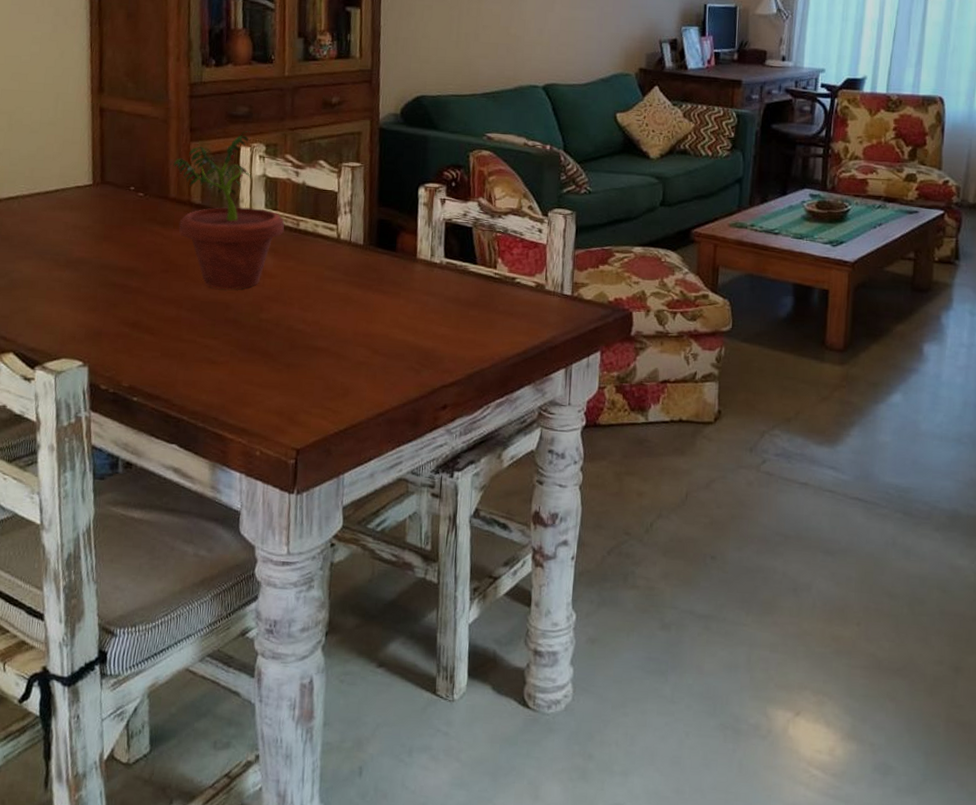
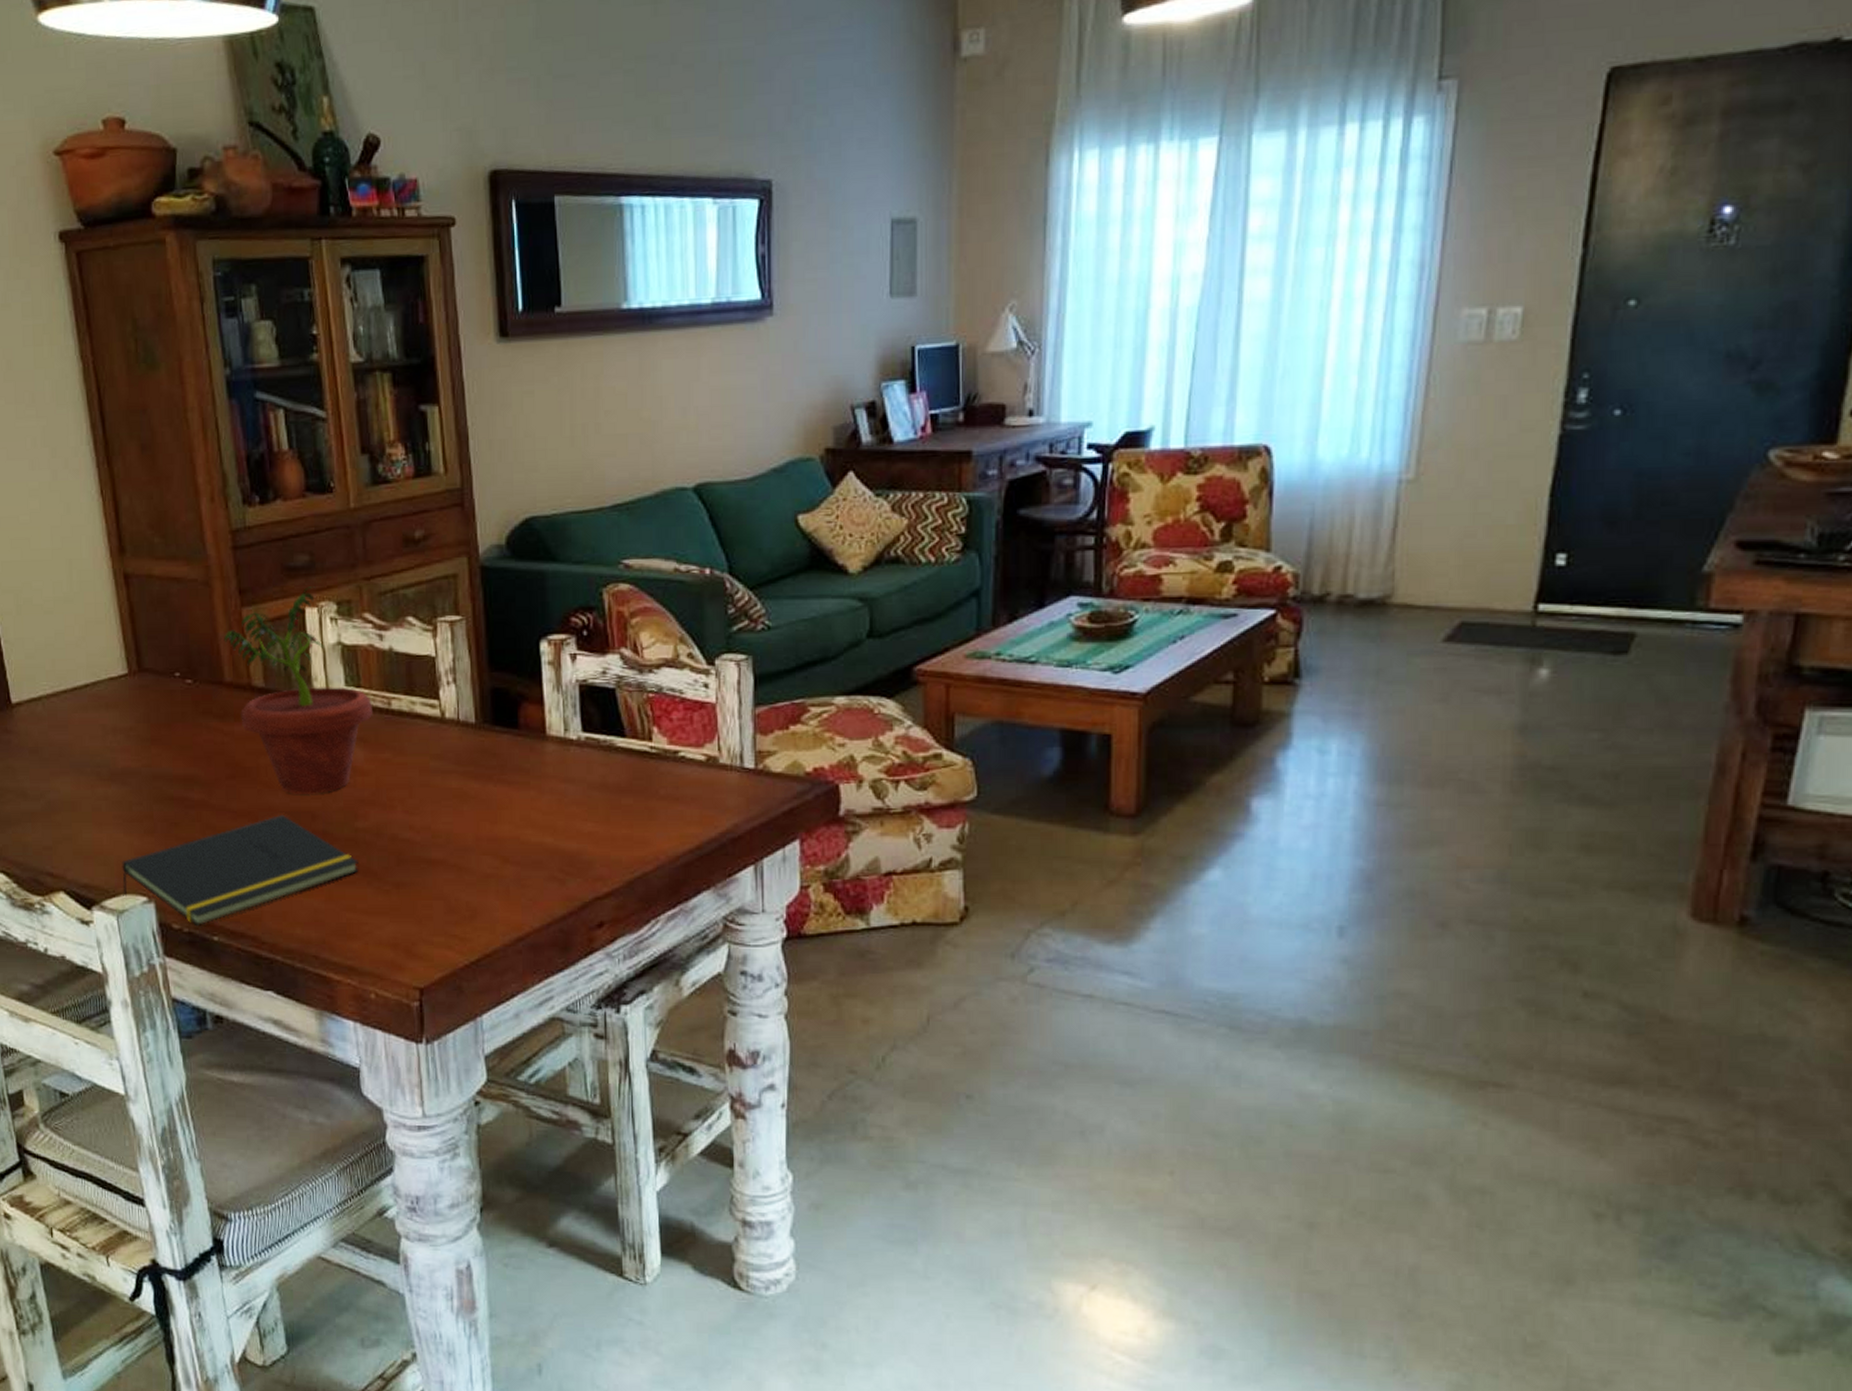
notepad: none [62,304,259,388] -> present [122,815,359,927]

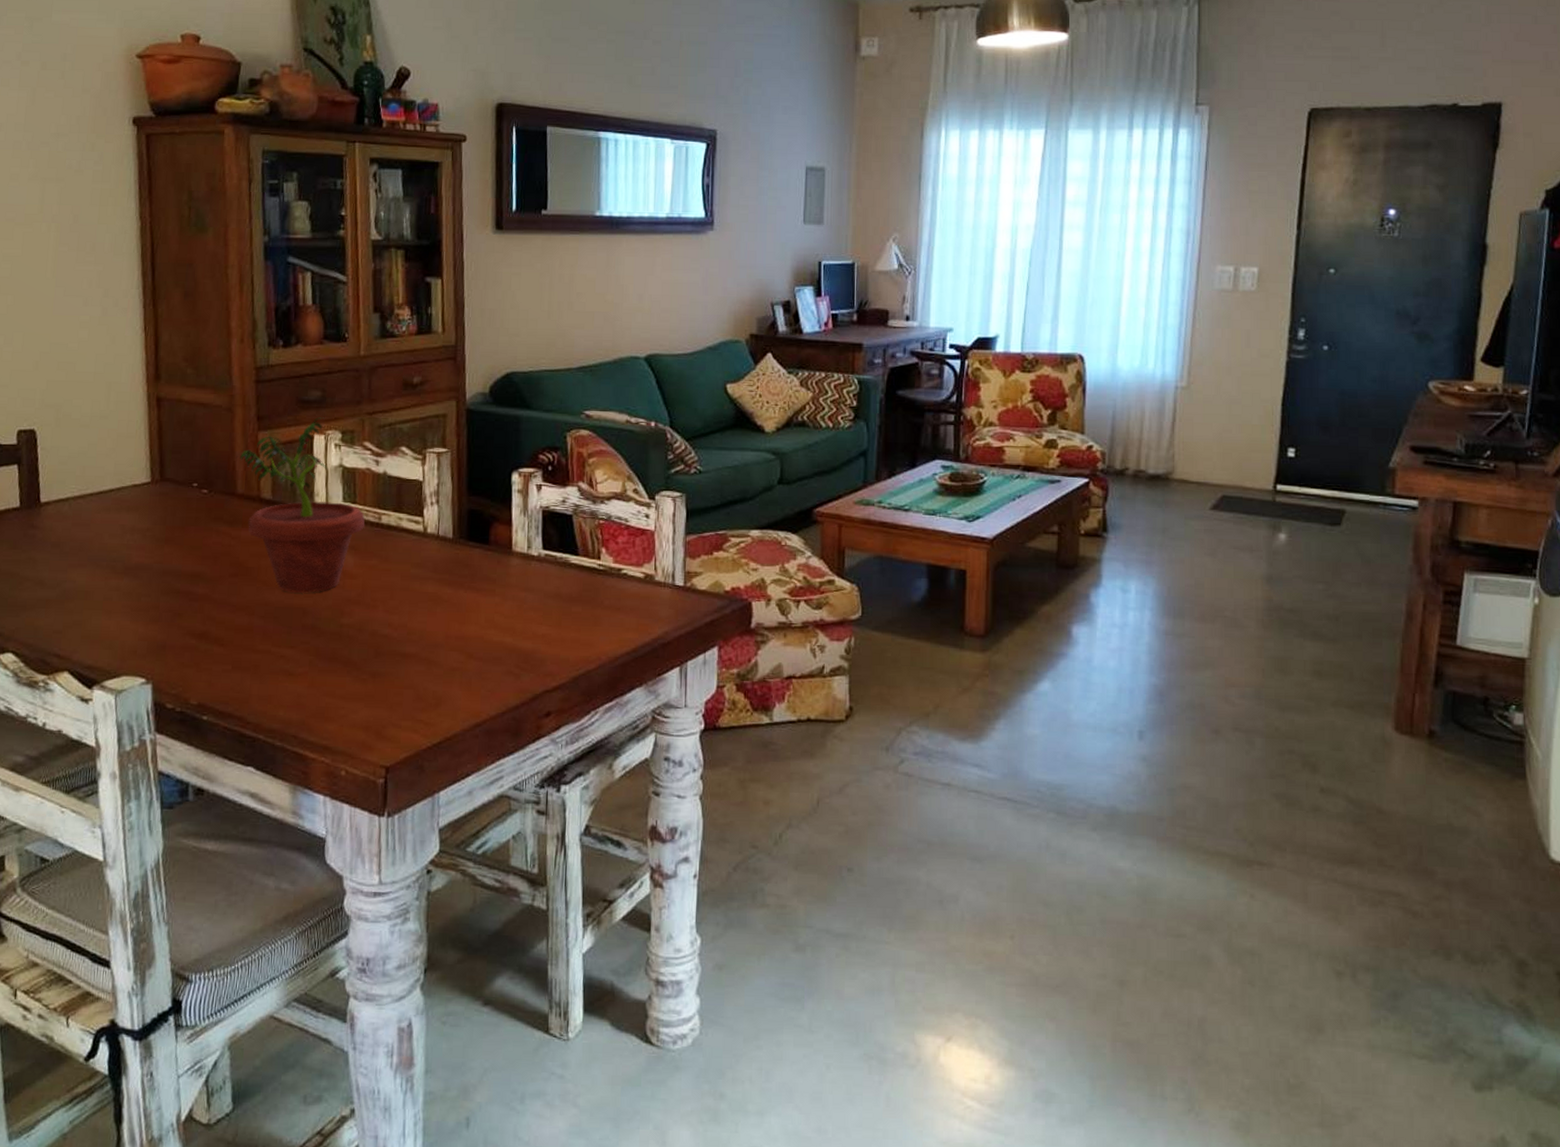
notepad: present [122,815,359,927] -> none [123,610,341,707]

